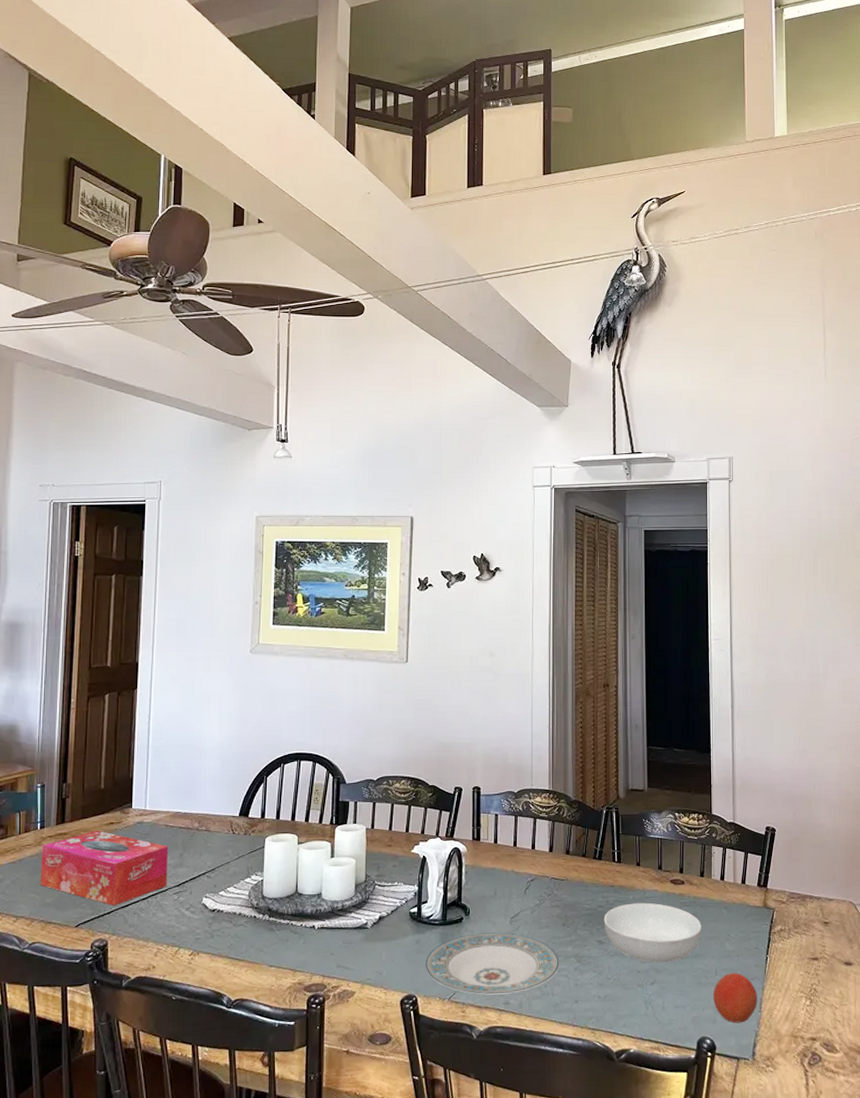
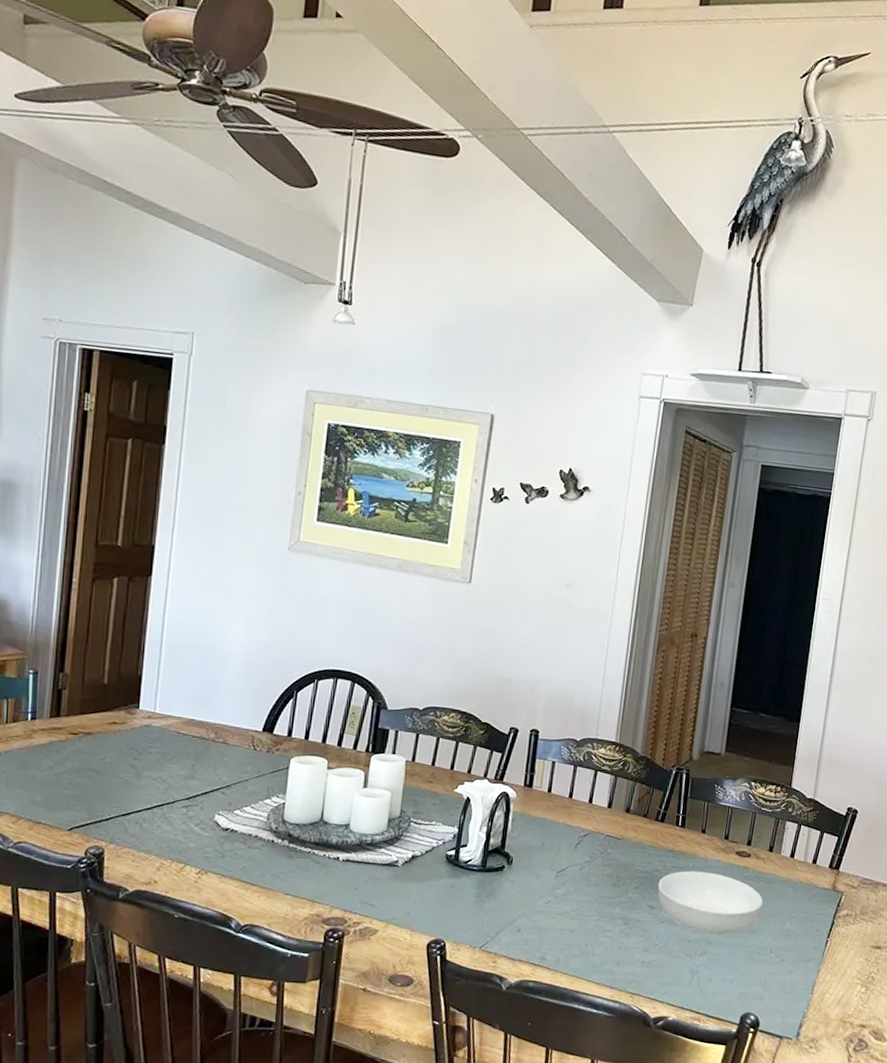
tissue box: present [40,830,169,906] -> none [29,728,180,813]
plate: present [424,932,560,995] -> none [457,884,605,949]
fruit: present [713,973,757,1023] -> none [764,952,812,1003]

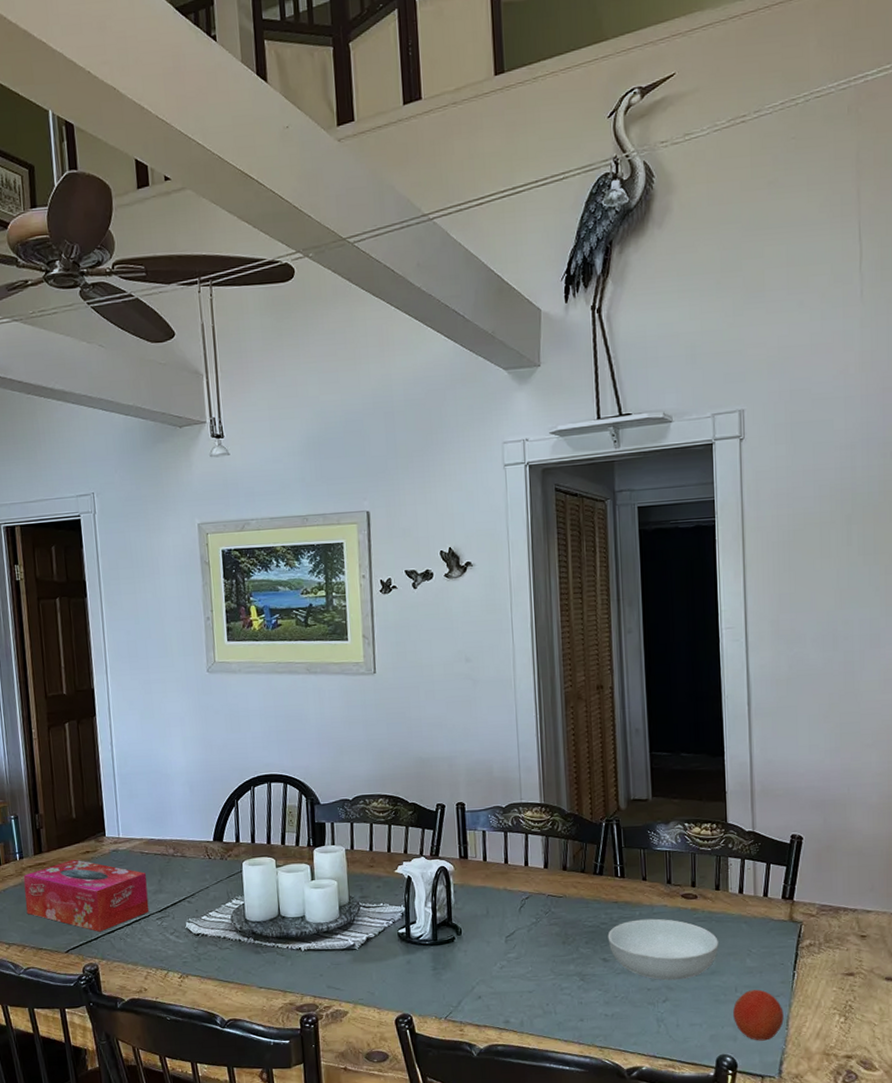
tissue box: none [29,728,180,813] -> present [23,859,149,932]
fruit: none [764,952,812,1003] -> present [733,989,784,1041]

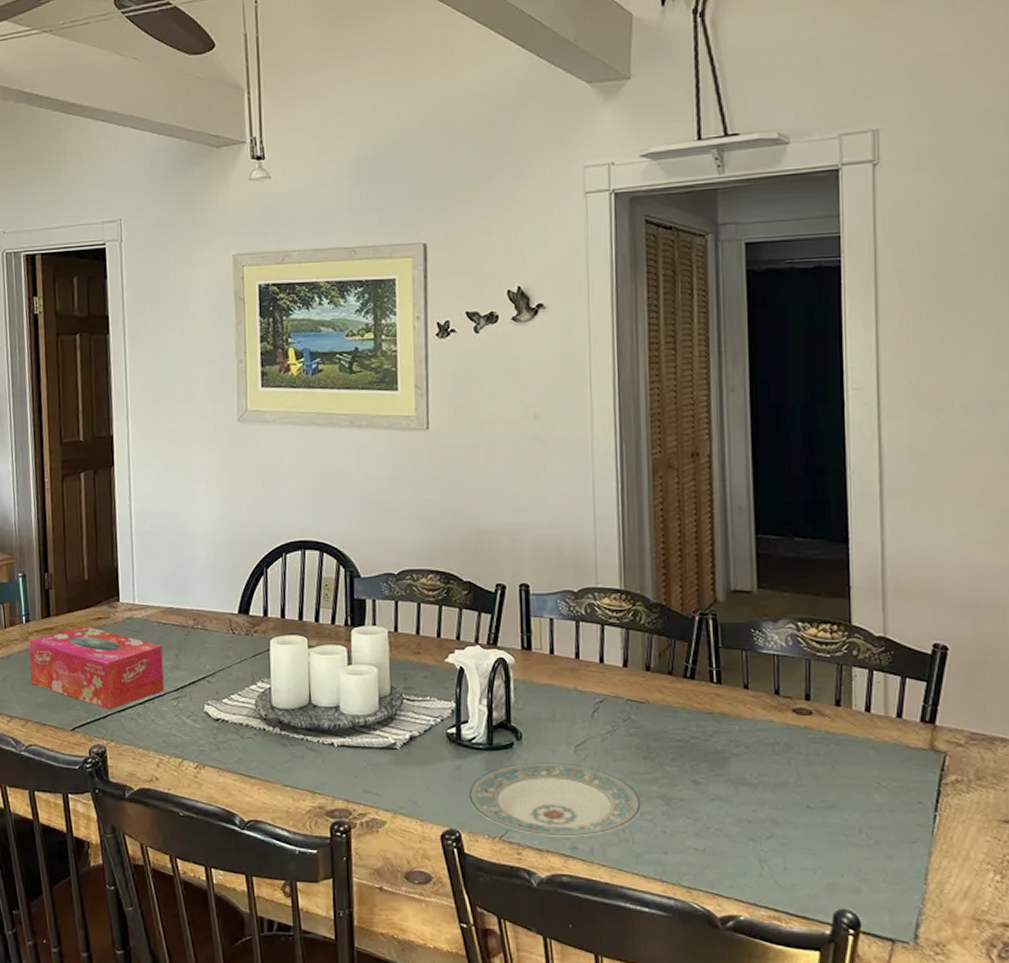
plate: none [417,951,562,1014] -> present [468,762,642,837]
serving bowl: present [607,918,719,981] -> none [699,736,838,813]
fruit: present [733,989,784,1041] -> none [856,832,921,896]

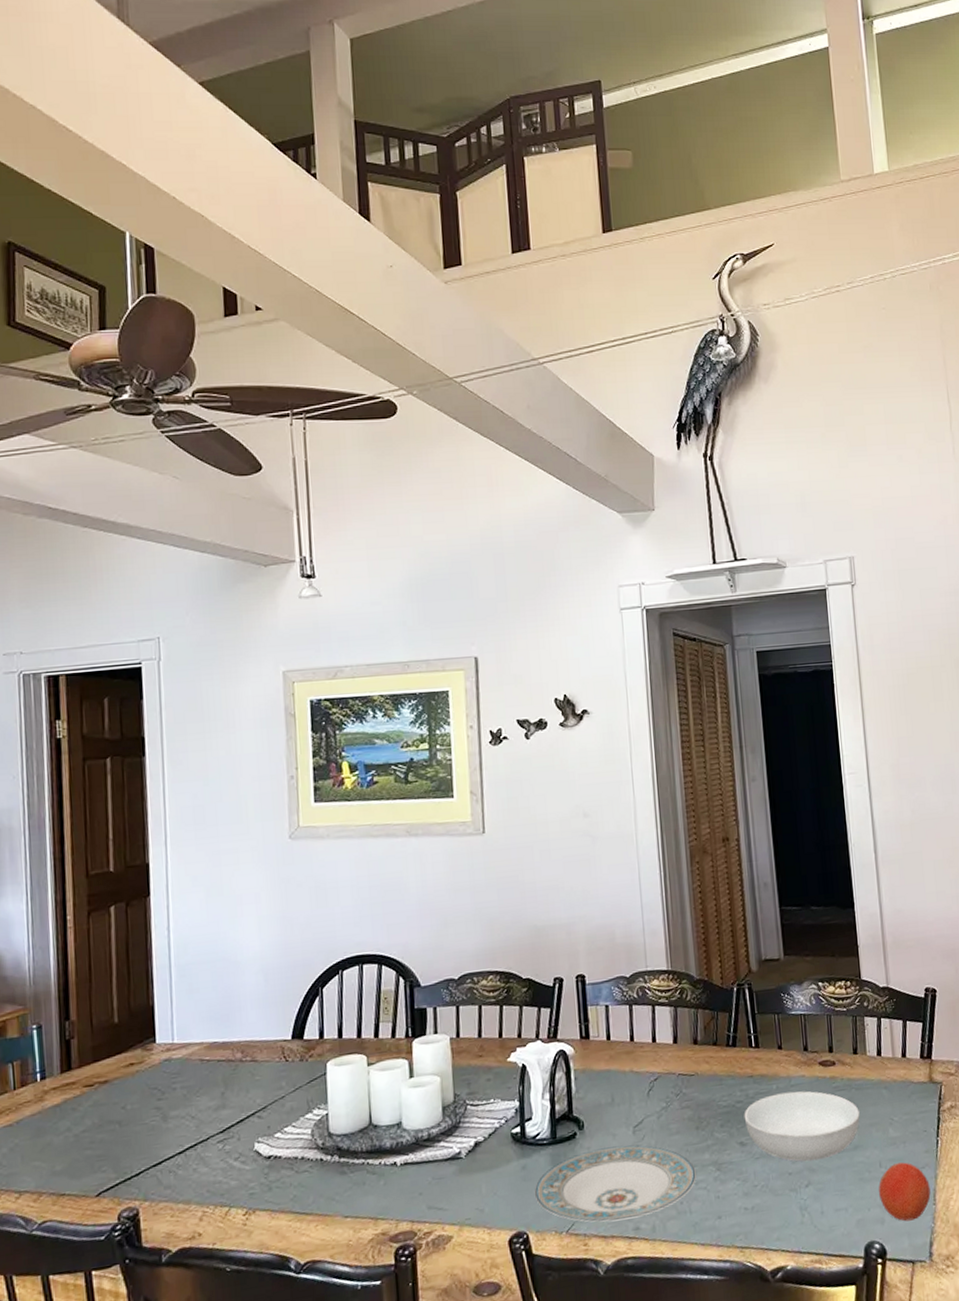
tissue box: present [29,626,165,710] -> none [44,1074,209,1166]
serving bowl: none [699,736,838,813] -> present [744,1091,860,1162]
fruit: none [856,832,921,896] -> present [878,1162,931,1222]

